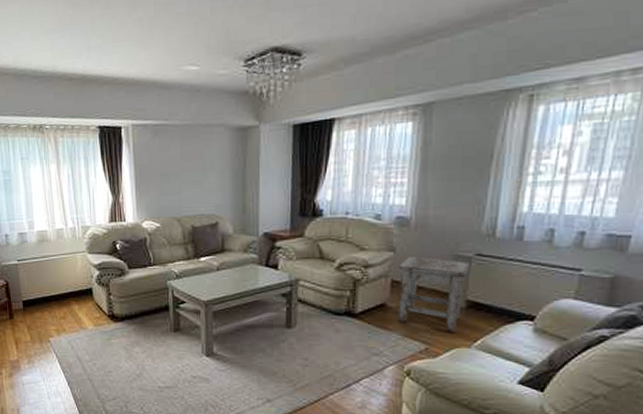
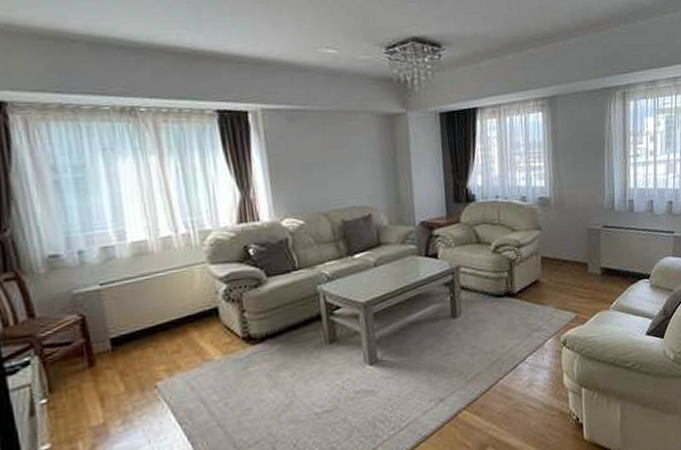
stool: present [397,257,470,332] -> none [545,232,600,299]

